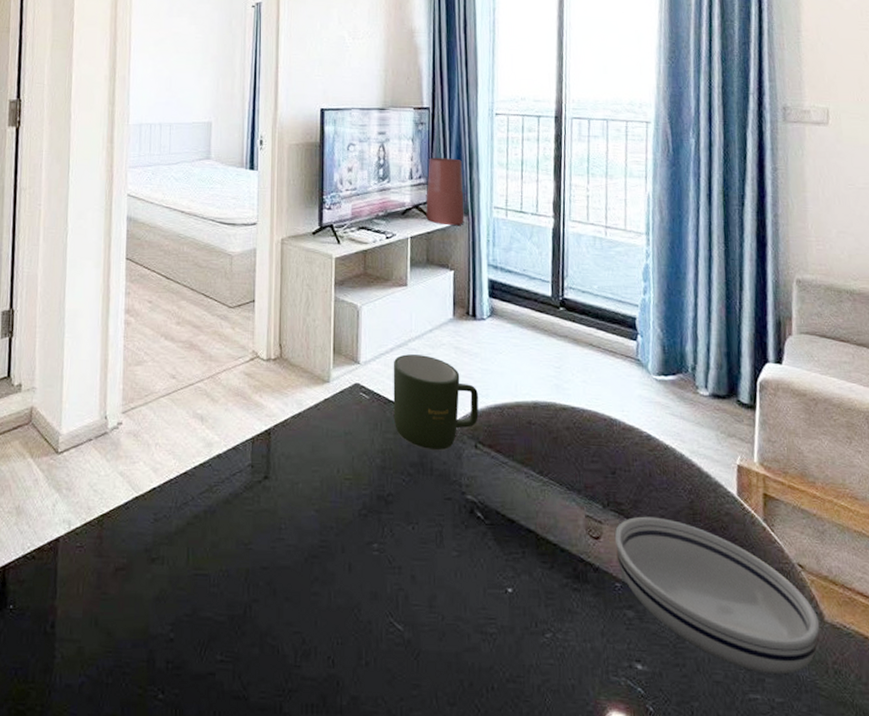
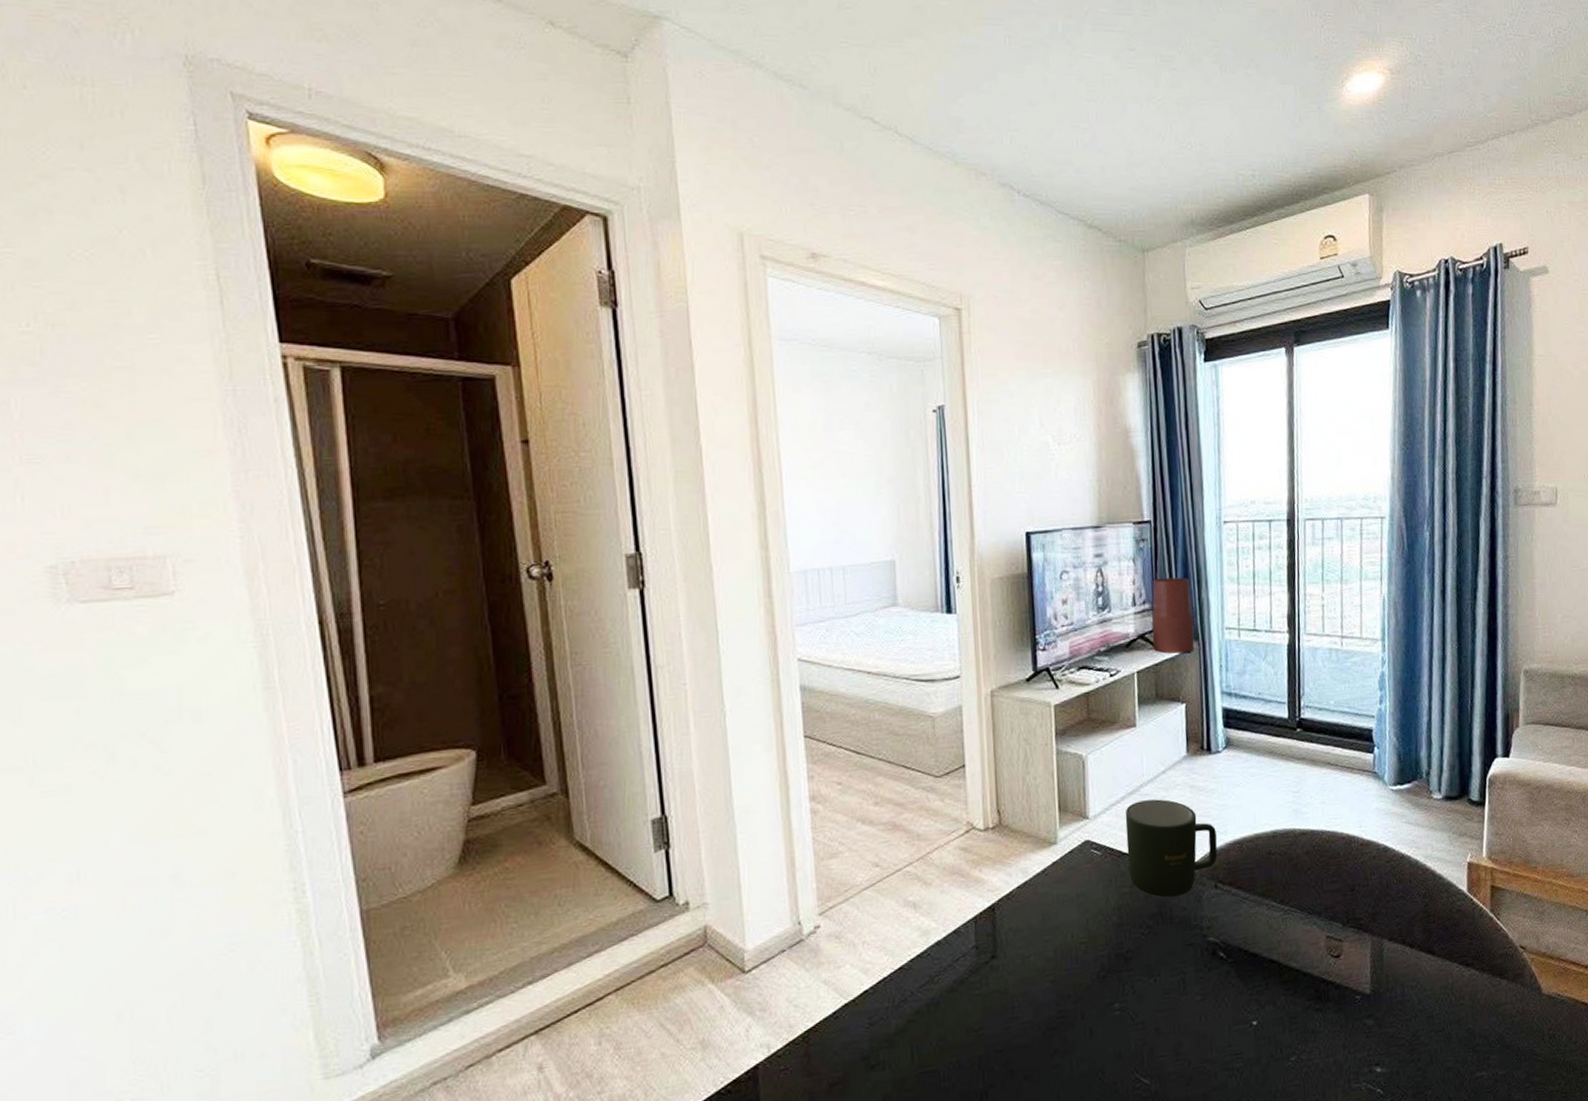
bowl: present [614,516,820,675] -> none [1354,925,1538,1052]

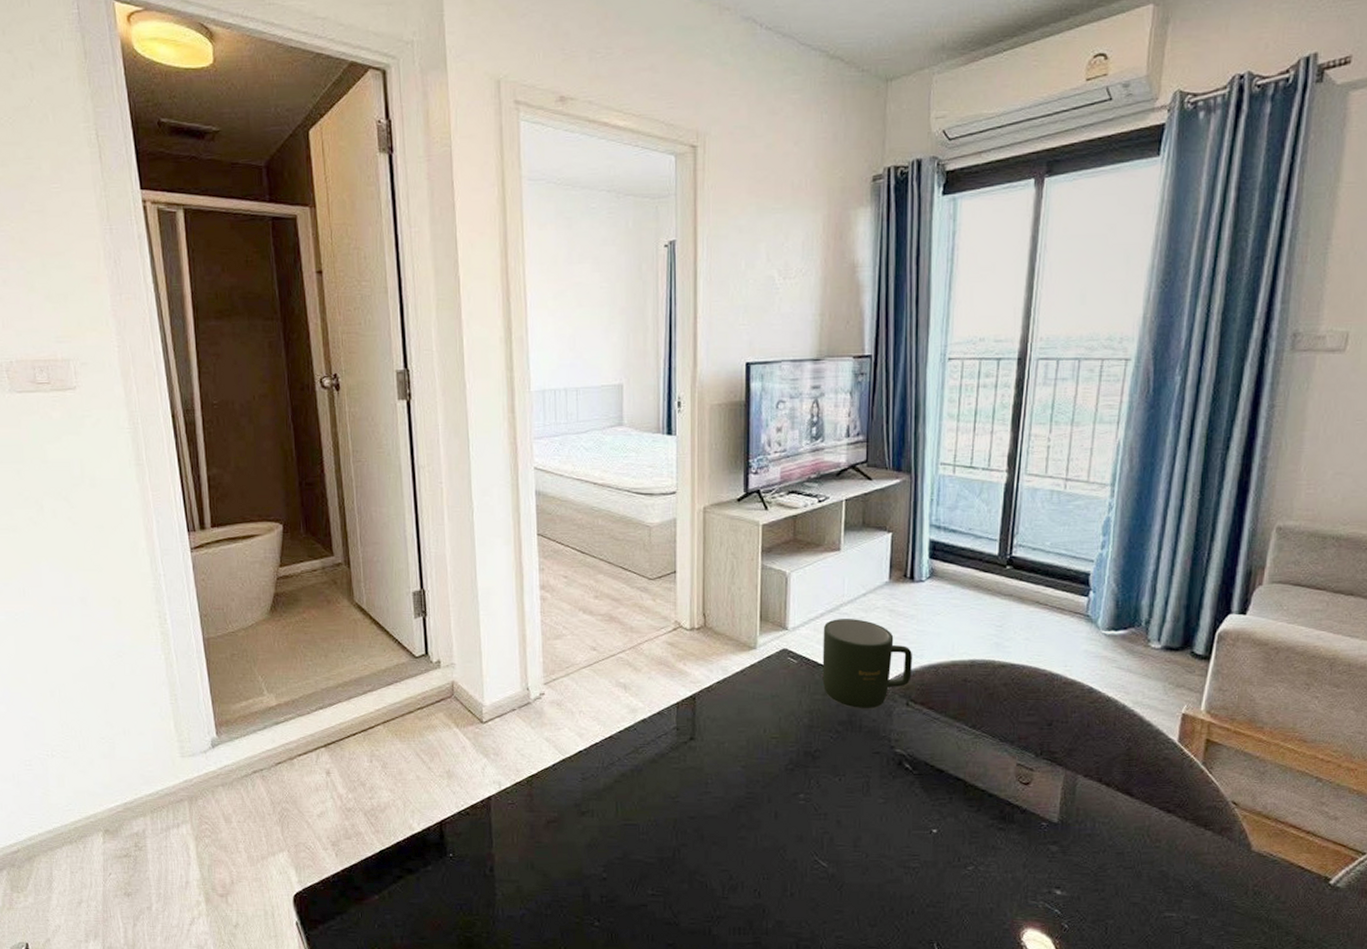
vase: present [1152,577,1195,655] -> none [863,412,907,486]

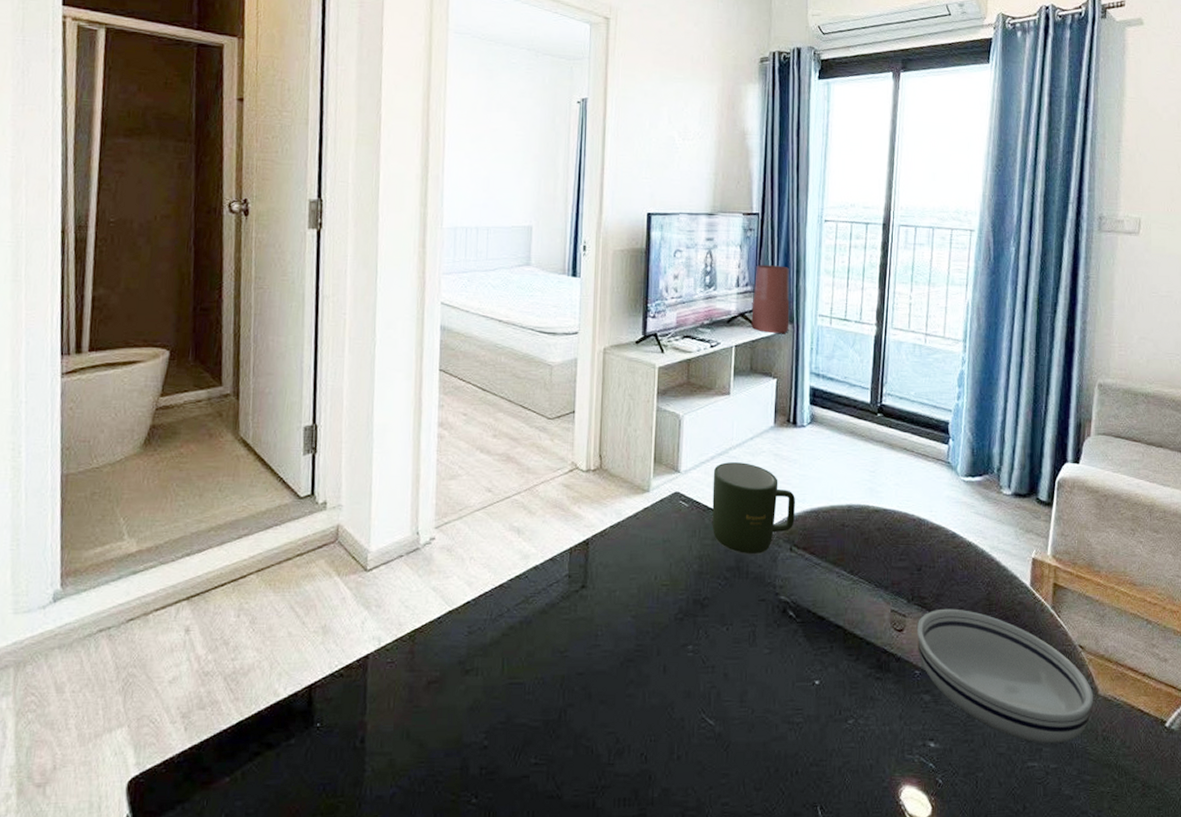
vase: none [863,412,907,486] -> present [751,265,790,334]
bowl: none [1045,763,1246,897] -> present [916,608,1094,744]

